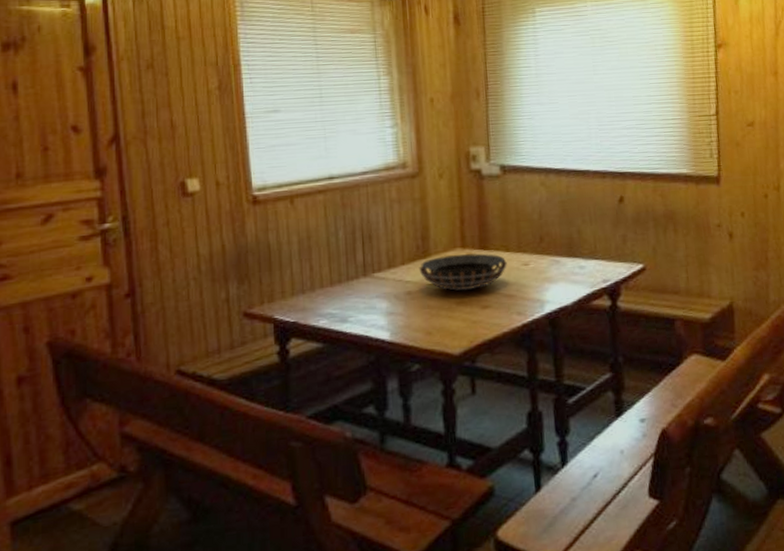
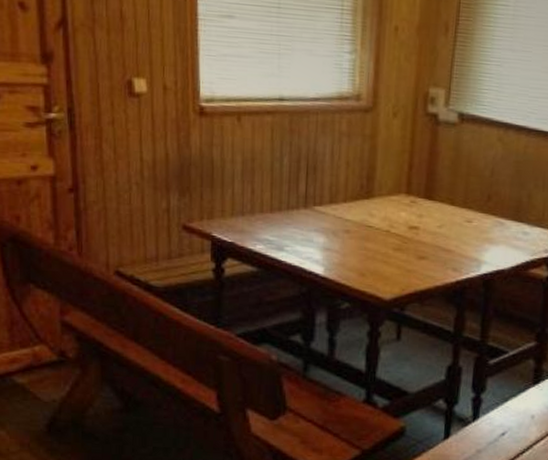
decorative bowl: present [419,253,507,291] -> none [360,199,450,239]

